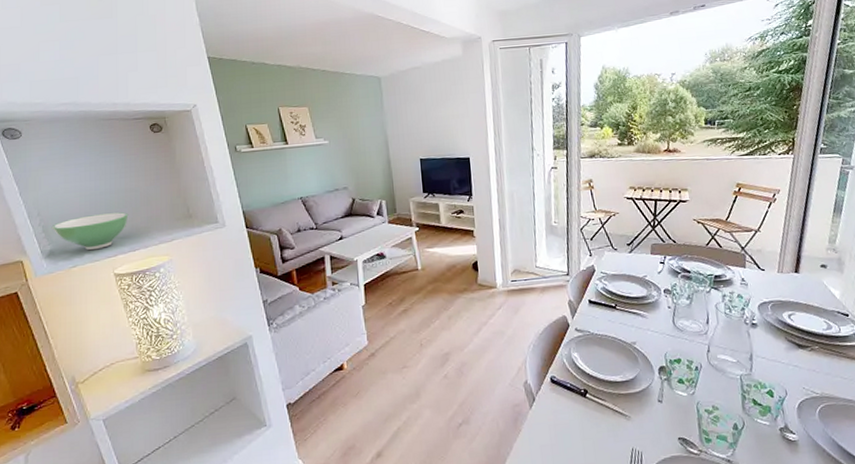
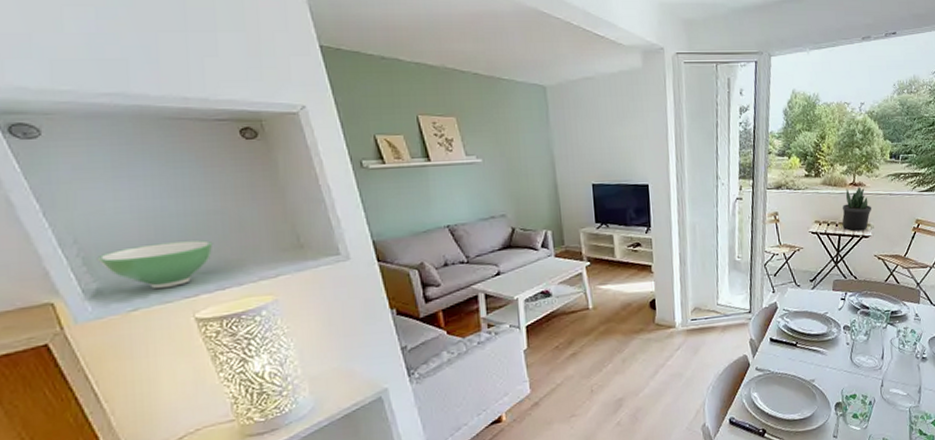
planter: none [657,153,689,196] -> present [842,186,872,231]

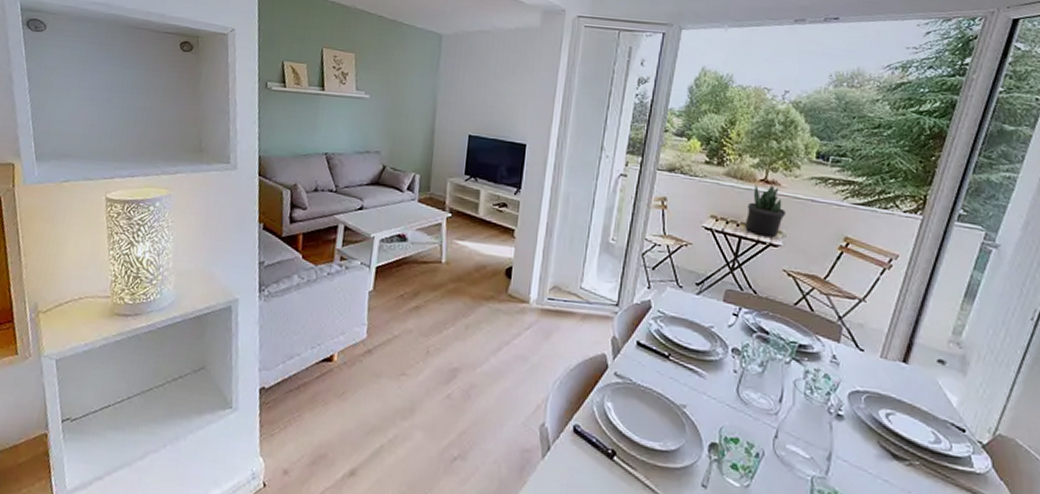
bowl: present [96,240,214,290] -> none [52,128,136,168]

